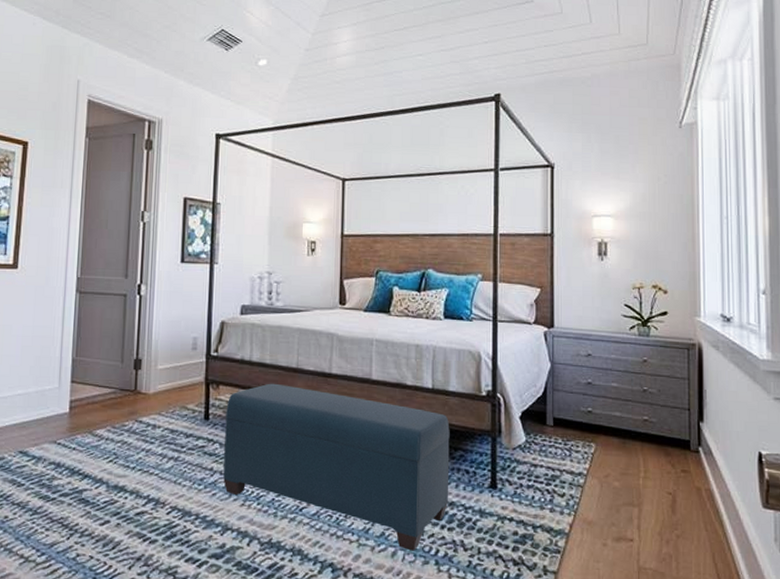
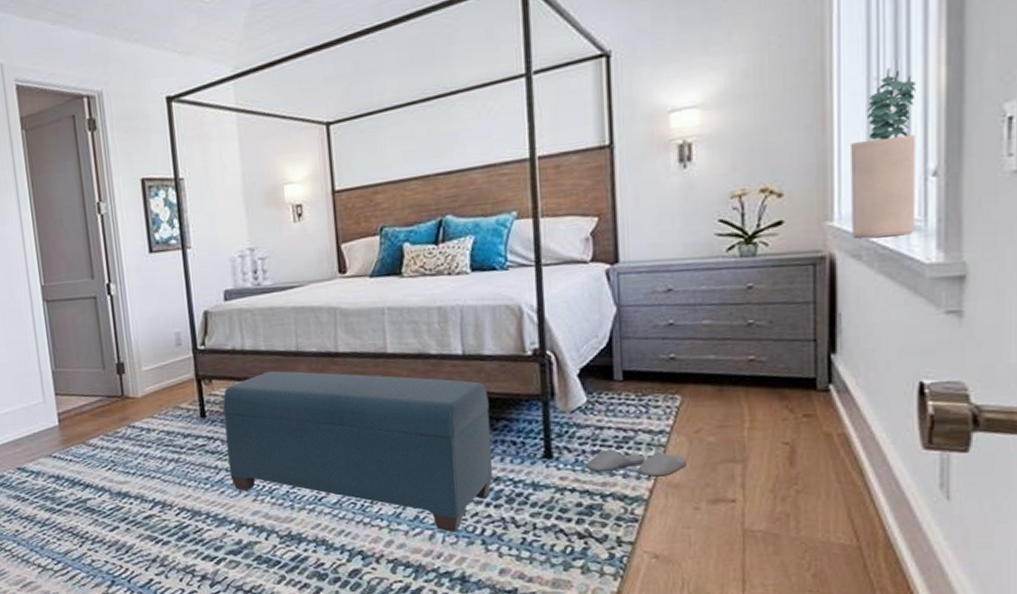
slippers: none [521,484,598,514] -> present [584,448,686,477]
vase: none [711,212,753,336] -> present [851,68,916,239]

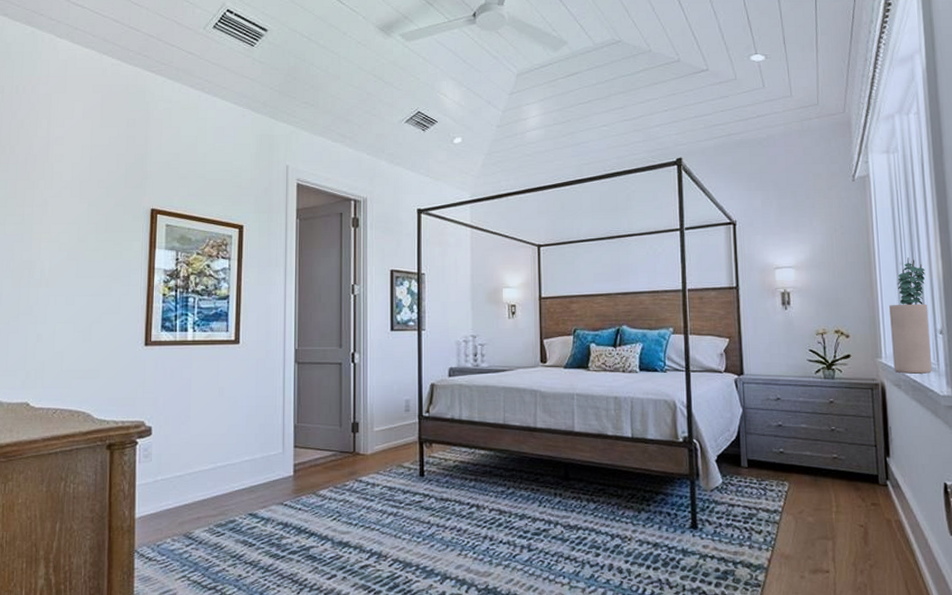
bench: present [223,370,493,532] -> none [440,439,653,591]
slippers: present [584,448,686,477] -> none [721,522,794,549]

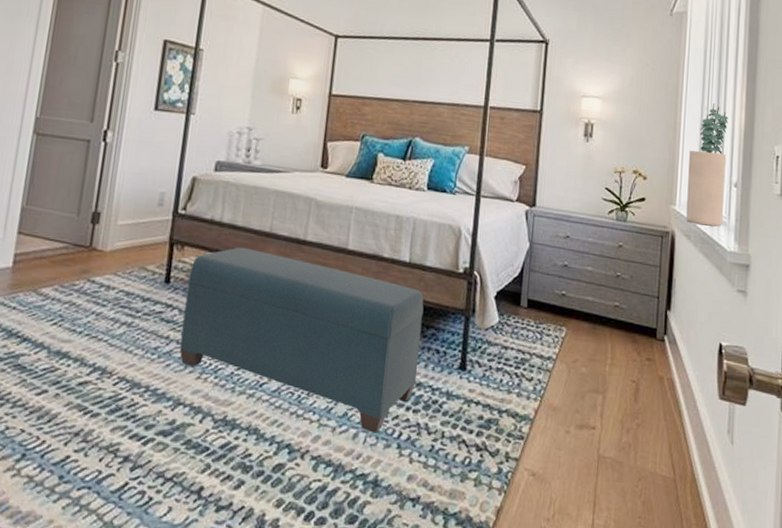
bench: none [440,439,653,591] -> present [179,247,424,433]

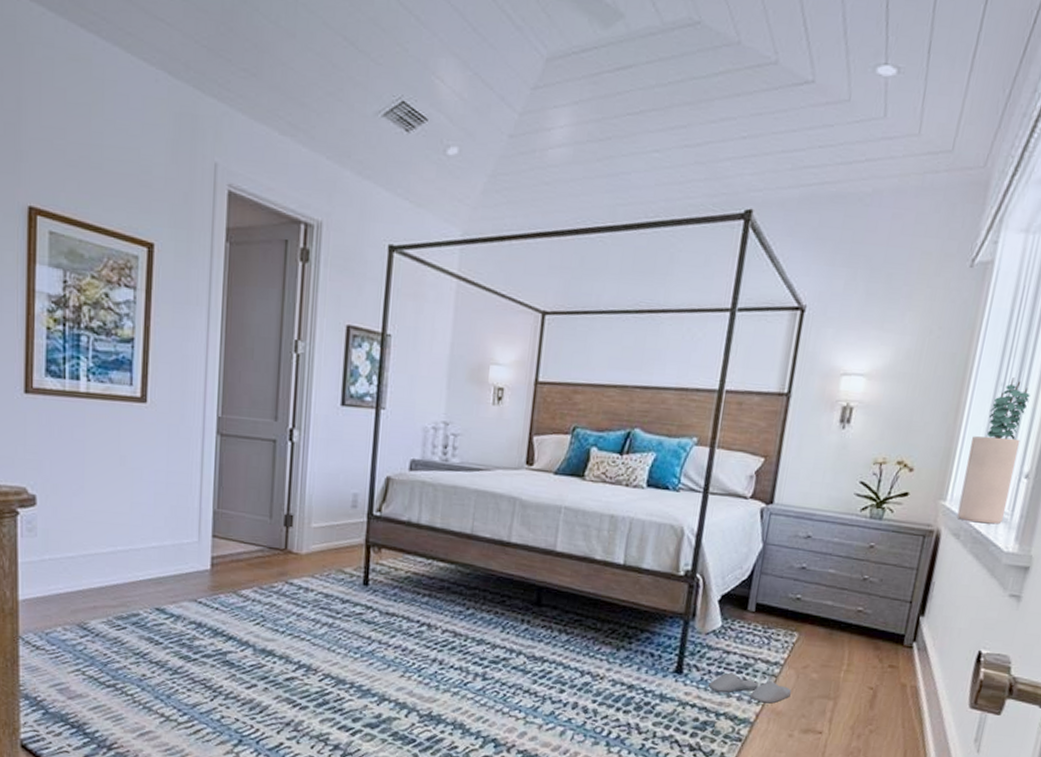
bench: present [179,247,424,433] -> none [382,549,639,731]
slippers: none [489,367,565,399] -> present [707,671,791,704]

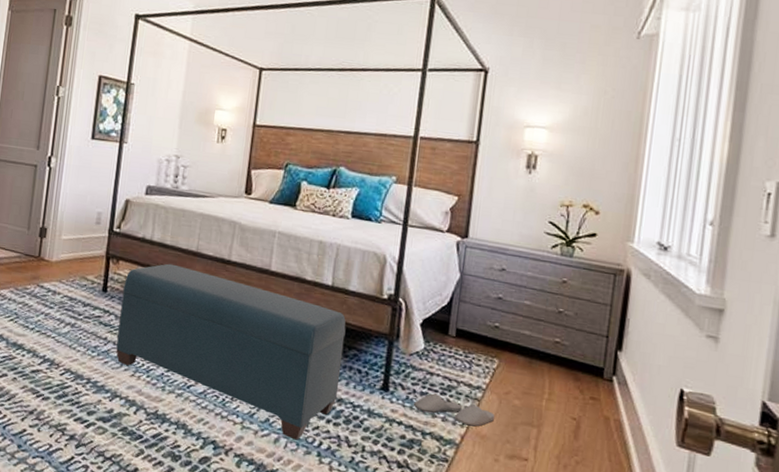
bench: none [382,549,639,731] -> present [116,263,346,440]
vase: present [957,377,1030,525] -> none [645,134,706,268]

